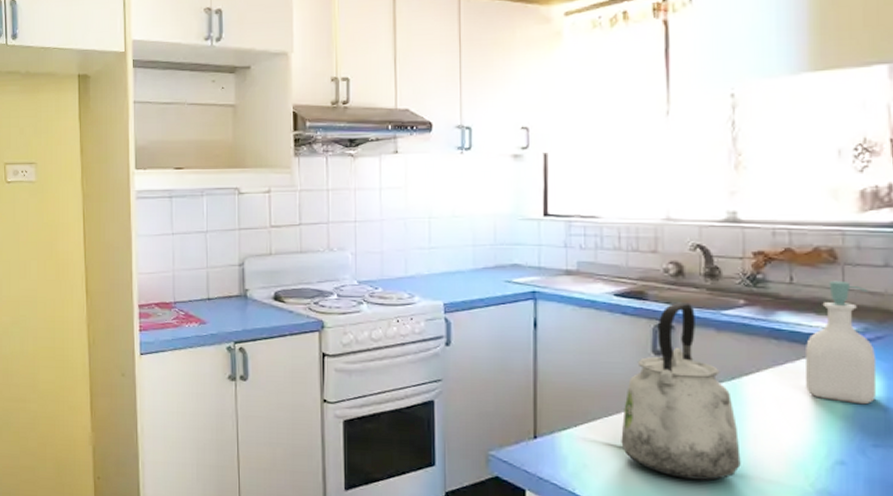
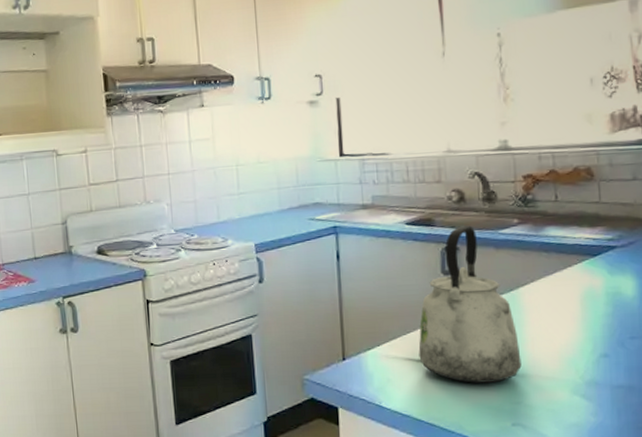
soap bottle: present [805,280,877,405] -> none [571,195,631,303]

